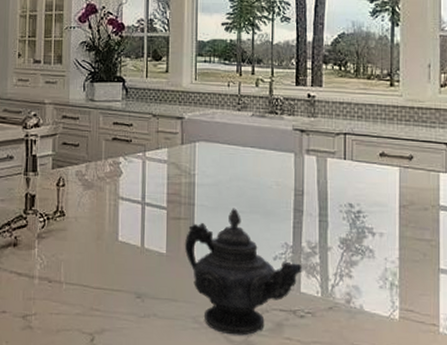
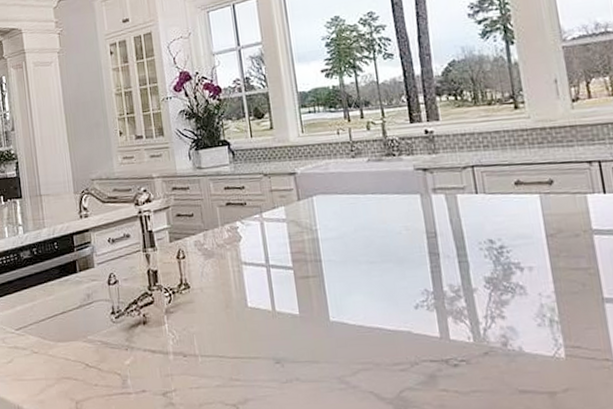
teapot: present [184,208,302,336] -> none [317,259,449,392]

